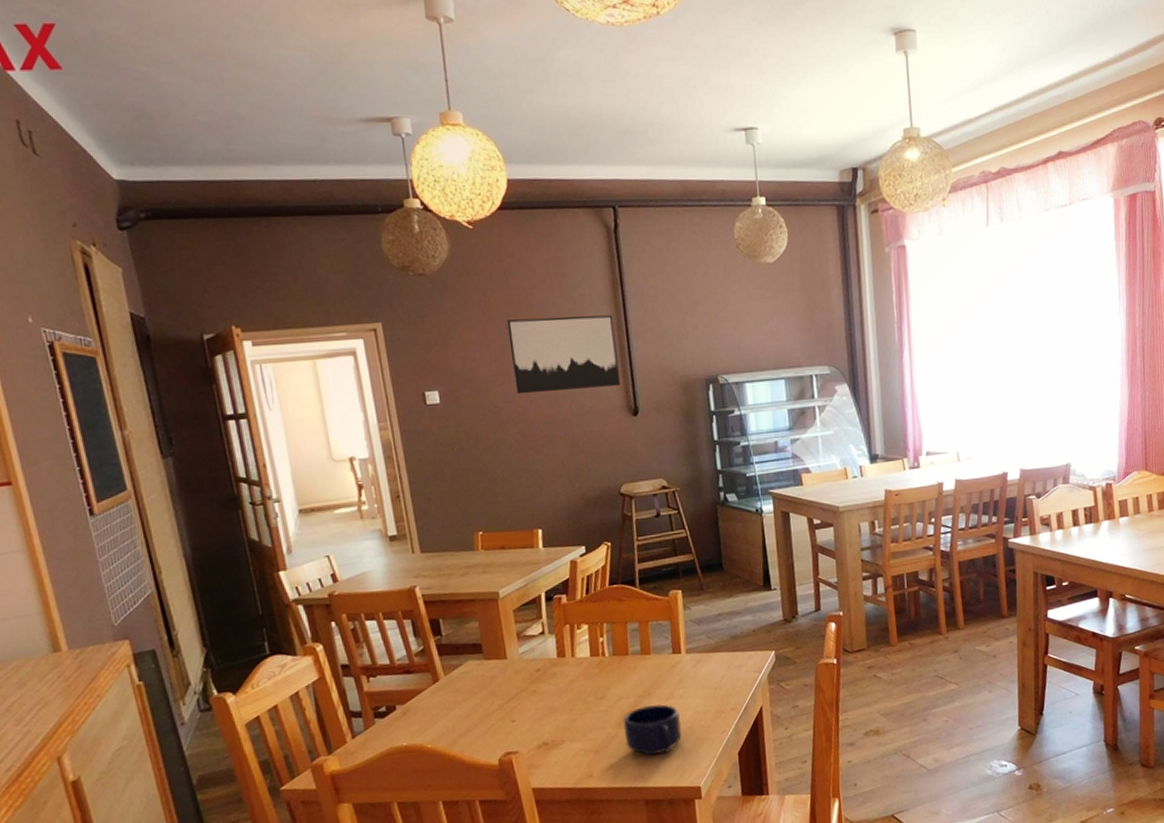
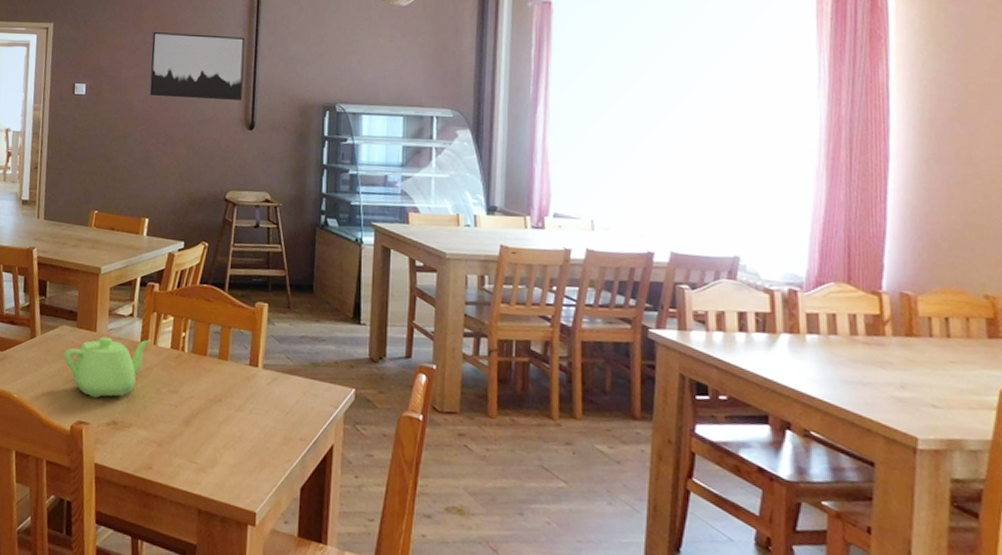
teapot: none [475,653,568,726] -> present [63,336,151,399]
mug: present [622,704,682,755] -> none [188,410,248,466]

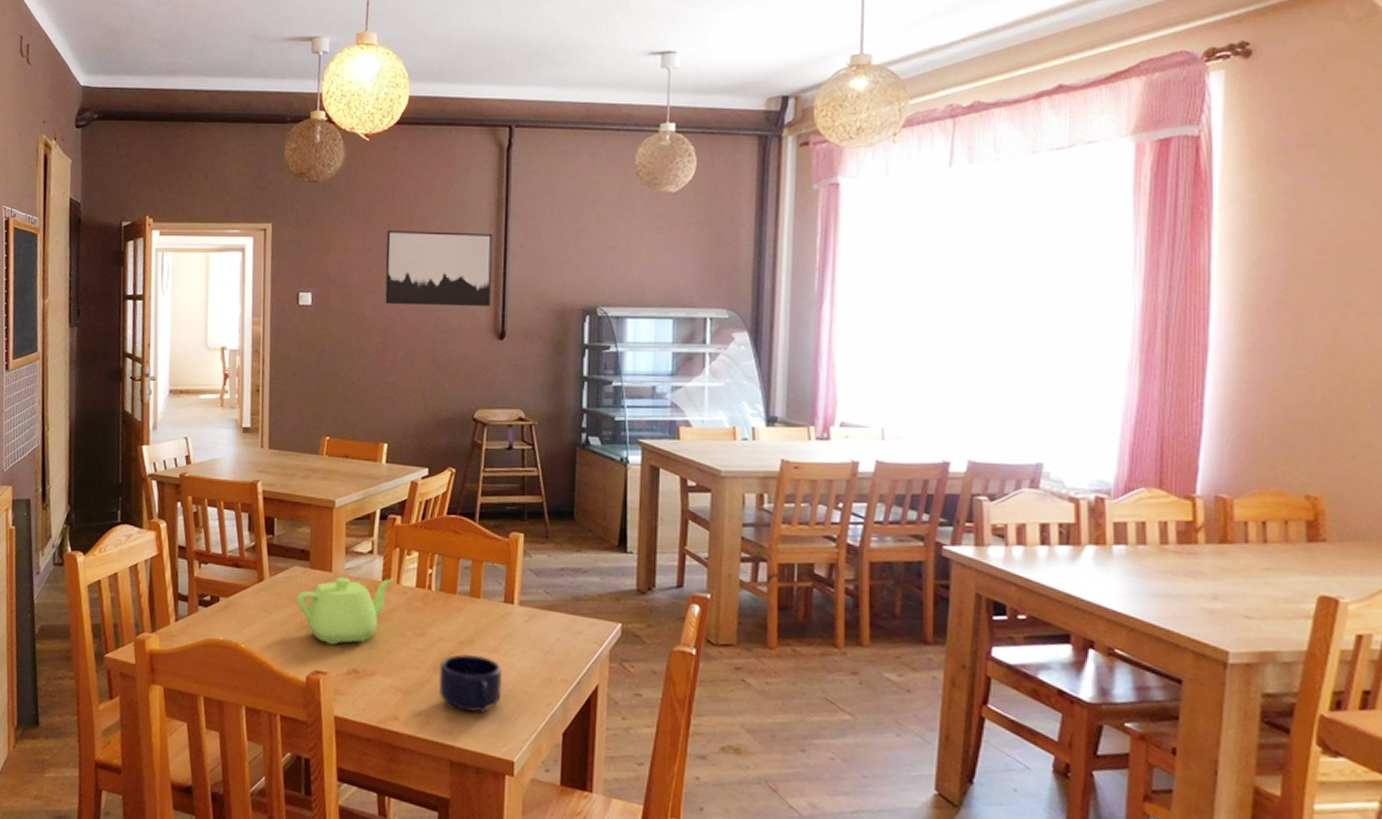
mug: none [188,410,248,466] -> present [438,653,503,713]

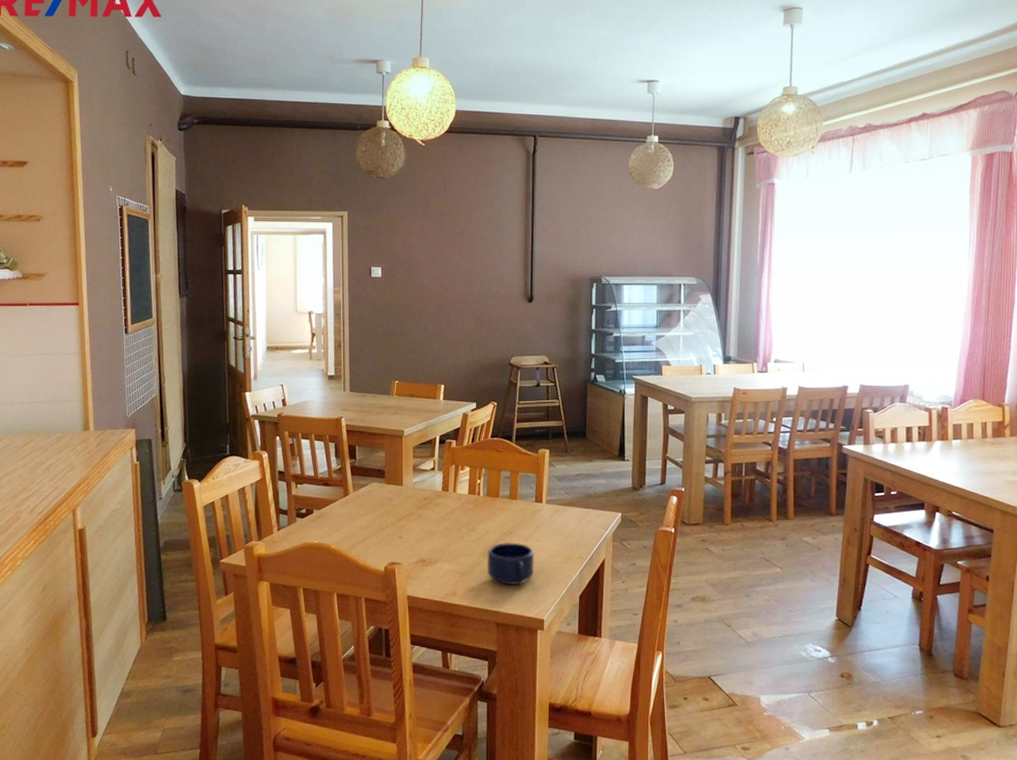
teapot: present [296,577,394,645] -> none [375,488,451,542]
wall art: present [385,231,493,306] -> none [439,218,523,277]

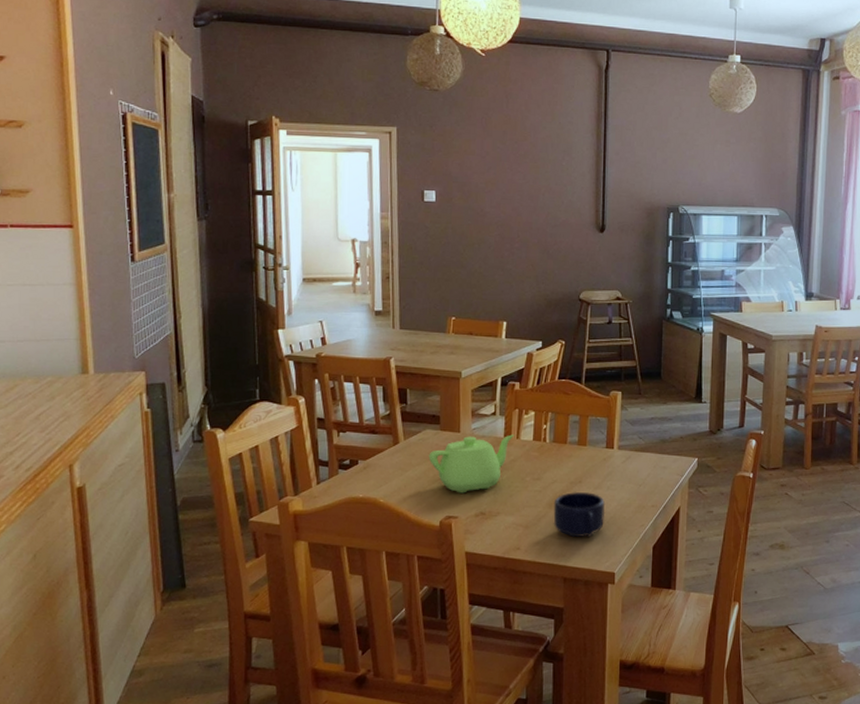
teapot: none [375,488,451,542] -> present [428,434,514,493]

